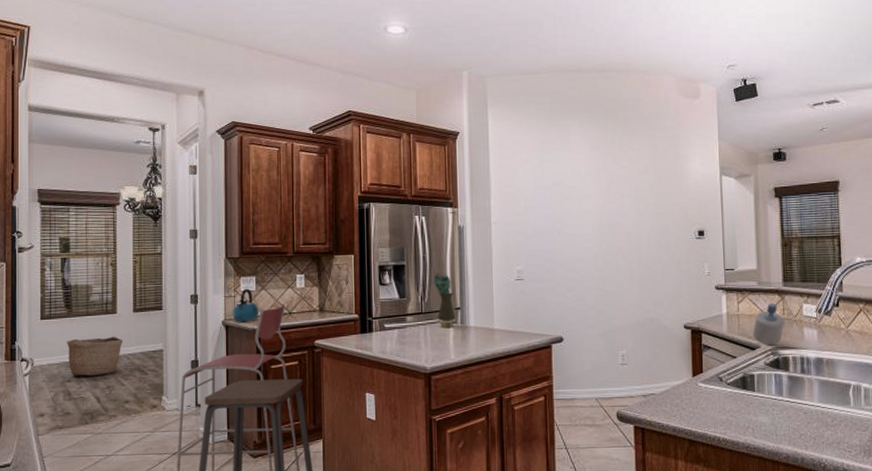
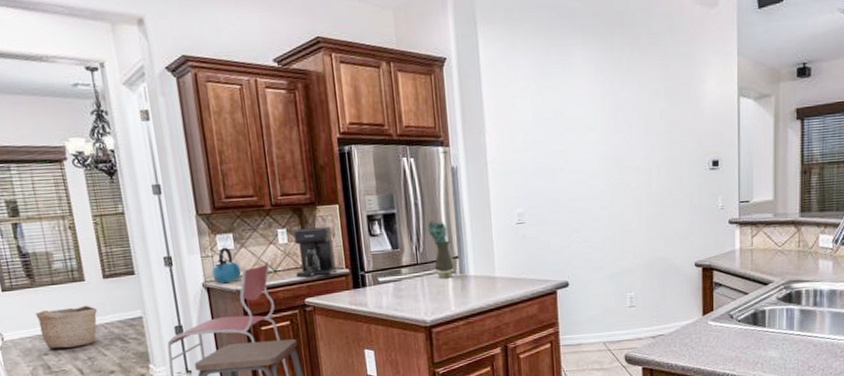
coffee maker: none [309,274,346,320] -> present [293,226,337,278]
soap dispenser: present [752,303,785,345] -> none [766,235,800,279]

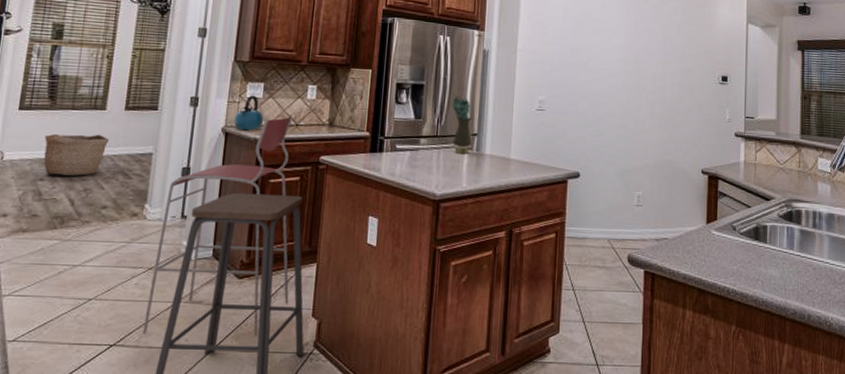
coffee maker: present [293,226,337,278] -> none [317,86,361,136]

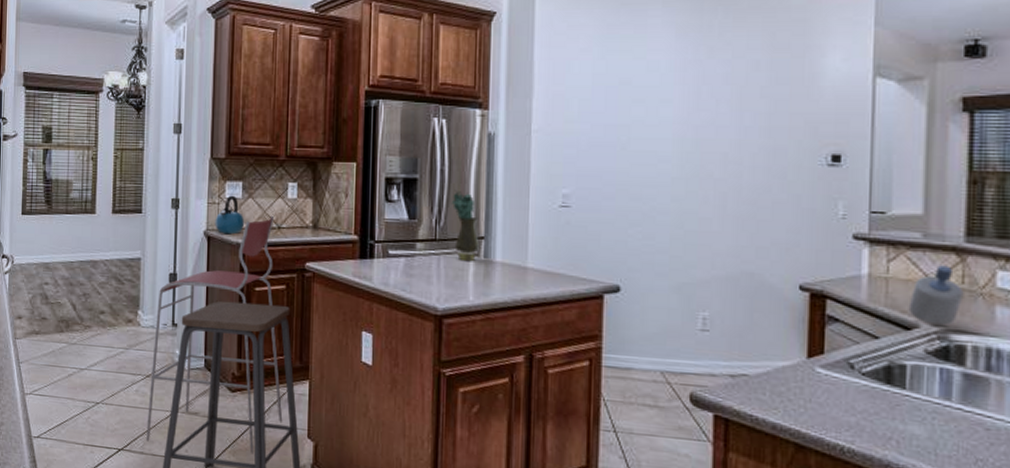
basket: present [43,134,109,176] -> none [46,238,100,281]
soap dispenser: none [768,154,800,197] -> present [908,265,964,326]

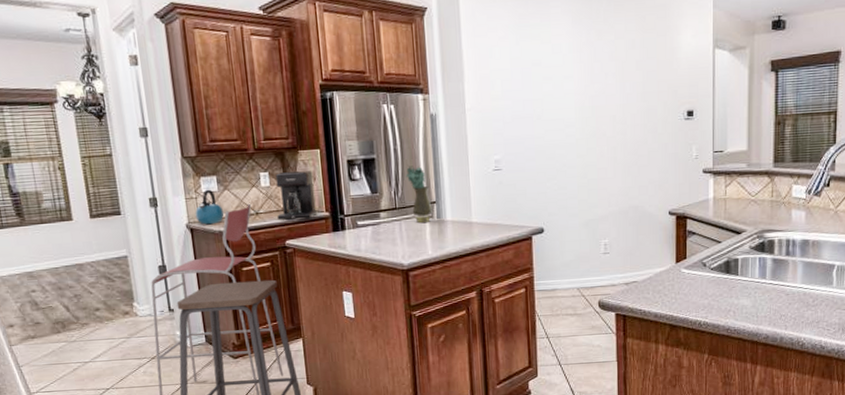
coffee maker: none [300,183,345,240] -> present [275,170,317,220]
soap dispenser: present [908,265,964,326] -> none [739,185,773,228]

